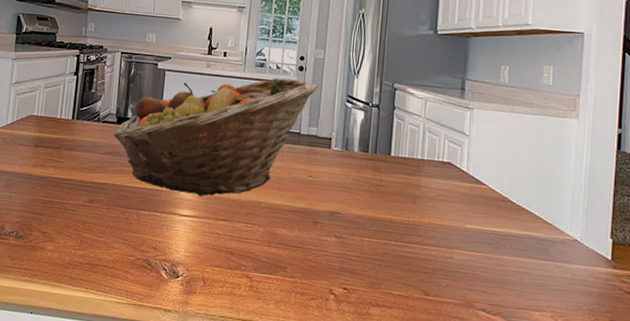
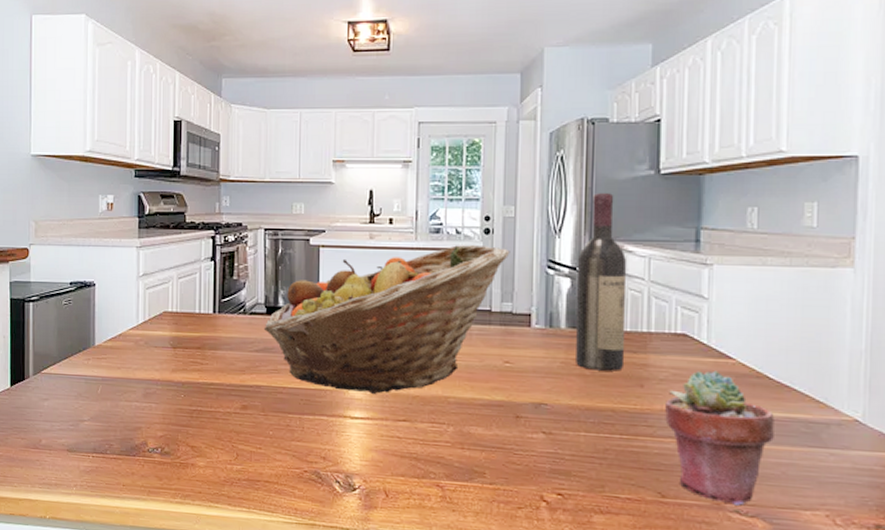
wine bottle: none [364,45,408,190] -> present [576,193,627,371]
potted succulent: none [431,193,515,305] -> present [665,370,775,506]

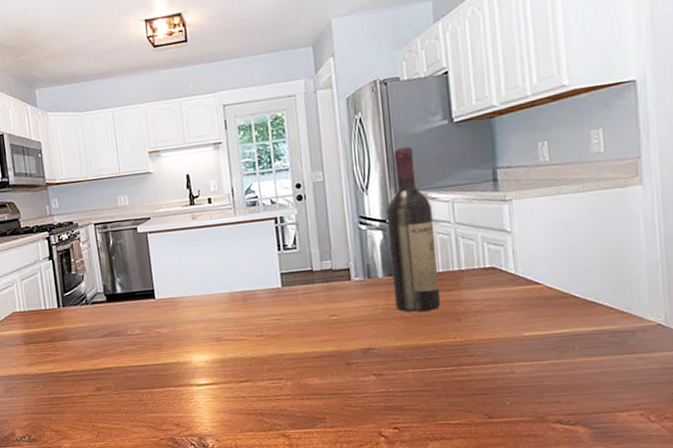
fruit basket: present [263,244,510,394] -> none [106,211,324,362]
potted succulent: present [665,370,775,506] -> none [482,297,586,416]

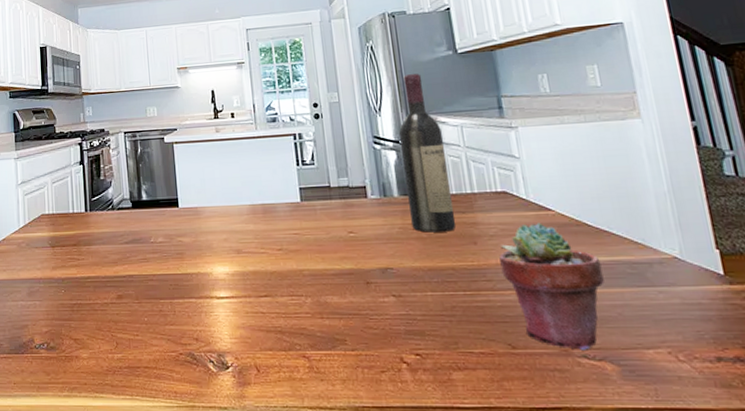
potted succulent: none [482,297,586,416] -> present [499,222,604,350]

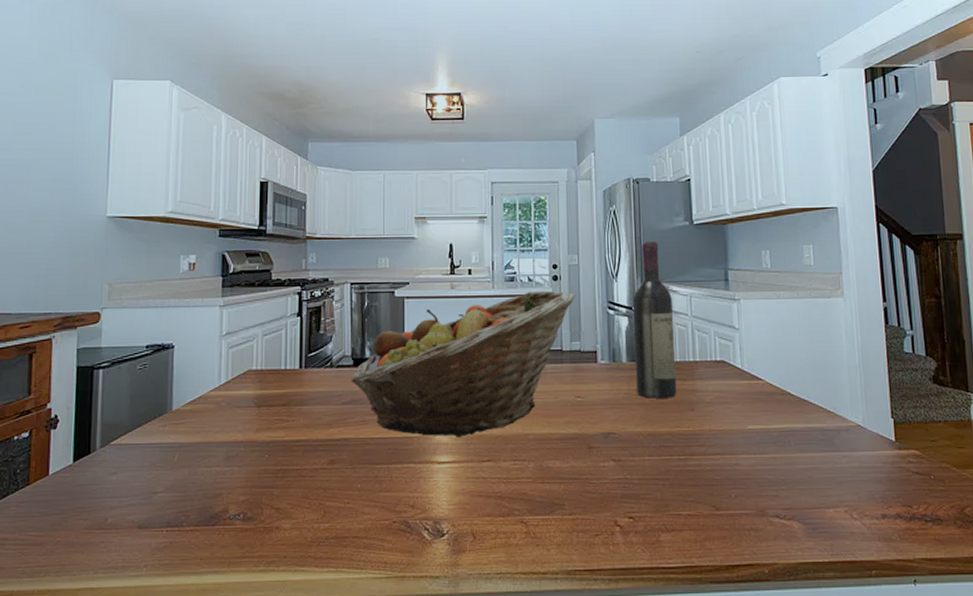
fruit basket: none [131,129,340,273] -> present [350,290,576,437]
potted succulent: present [499,222,604,350] -> none [713,391,800,510]

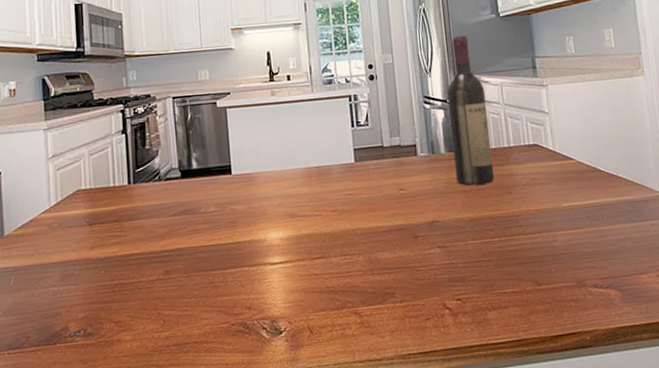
fruit basket: present [350,290,576,437] -> none [179,90,393,240]

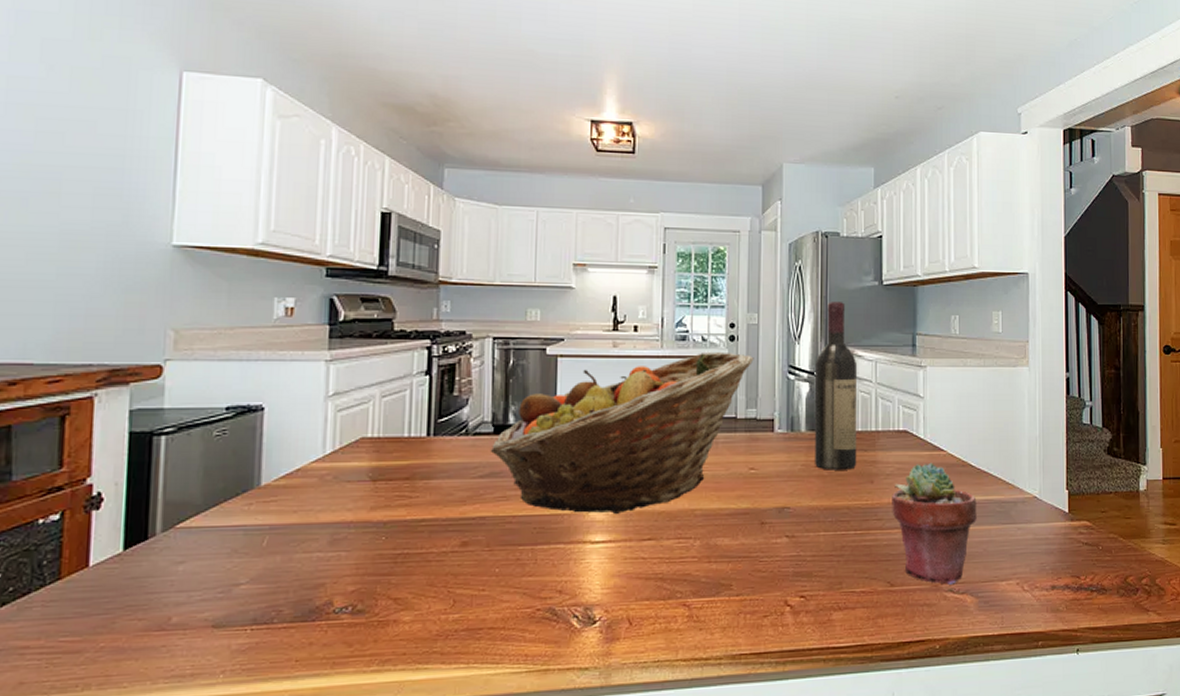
fruit basket: none [179,90,393,240] -> present [490,351,754,514]
potted succulent: none [530,171,612,281] -> present [892,462,977,585]

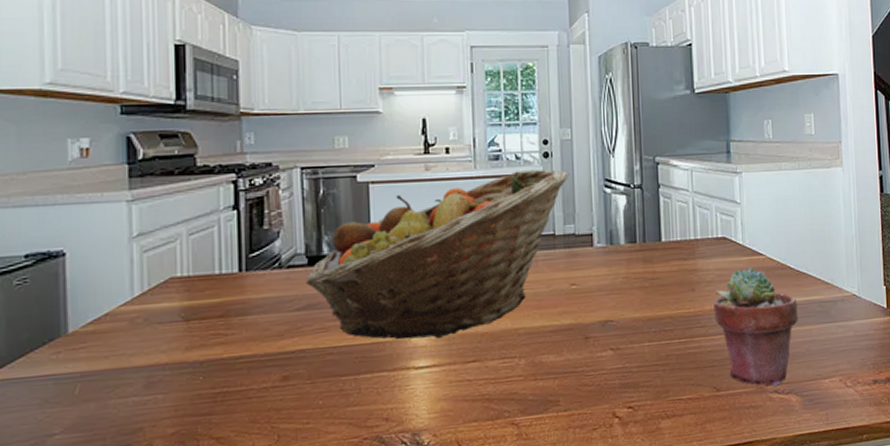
wine bottle: present [814,302,858,470] -> none [630,112,678,281]

